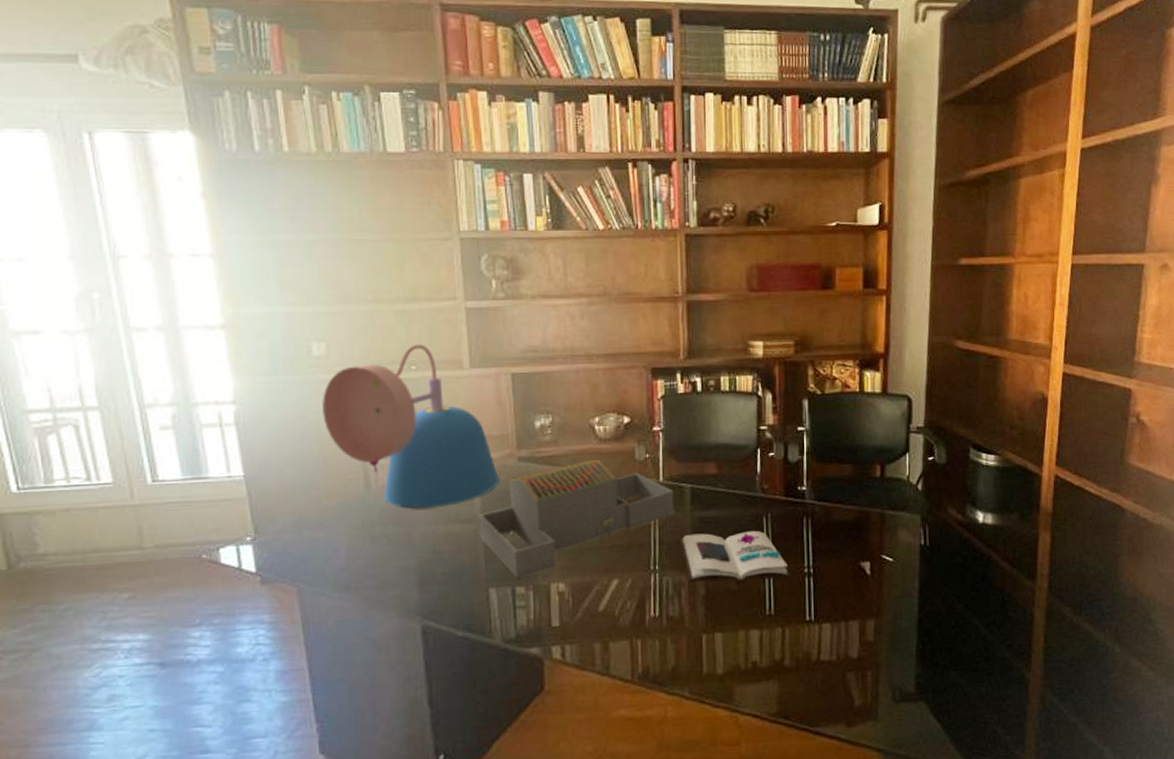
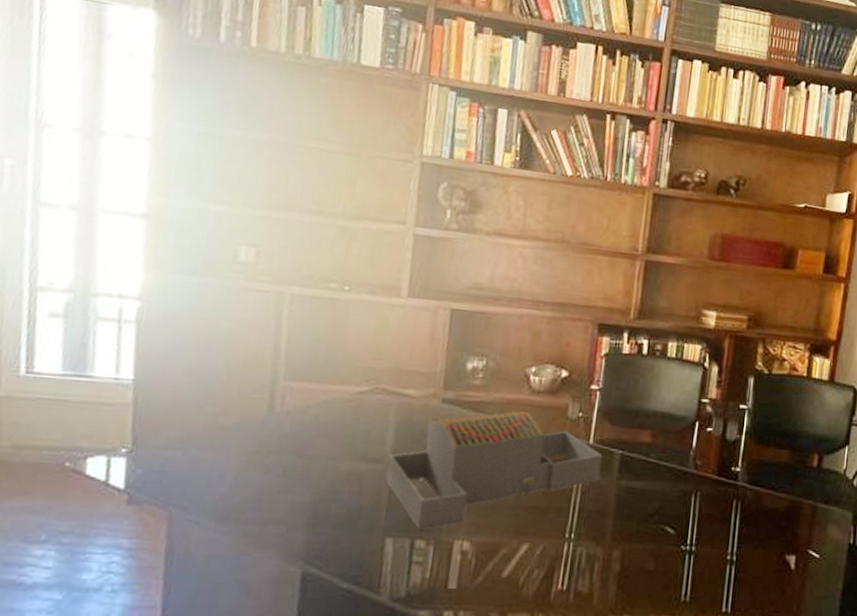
desk lamp: present [322,344,499,509] -> none [236,264,419,442]
book: present [679,530,791,584] -> none [600,504,712,564]

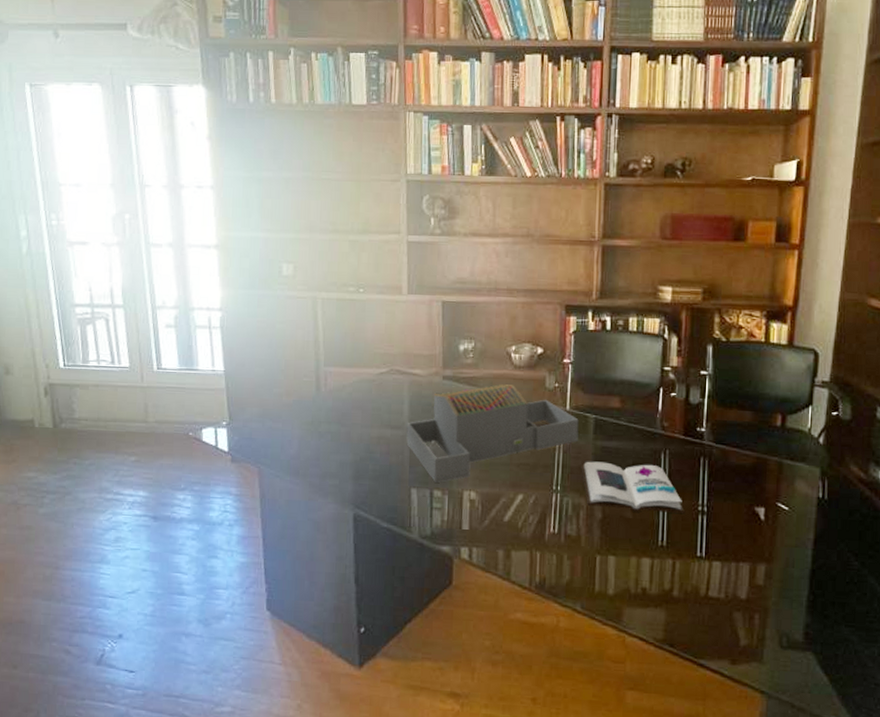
book: none [600,504,712,564] -> present [581,461,685,513]

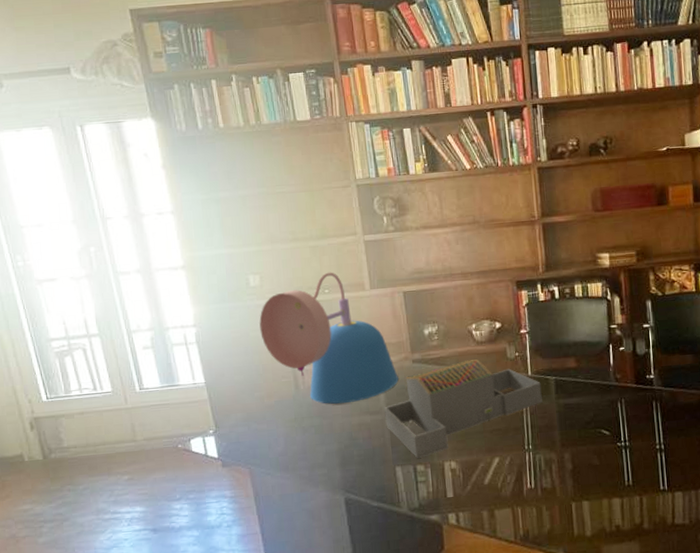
desk lamp: none [287,270,426,413] -> present [259,272,399,404]
book: present [581,461,685,513] -> none [548,414,645,460]

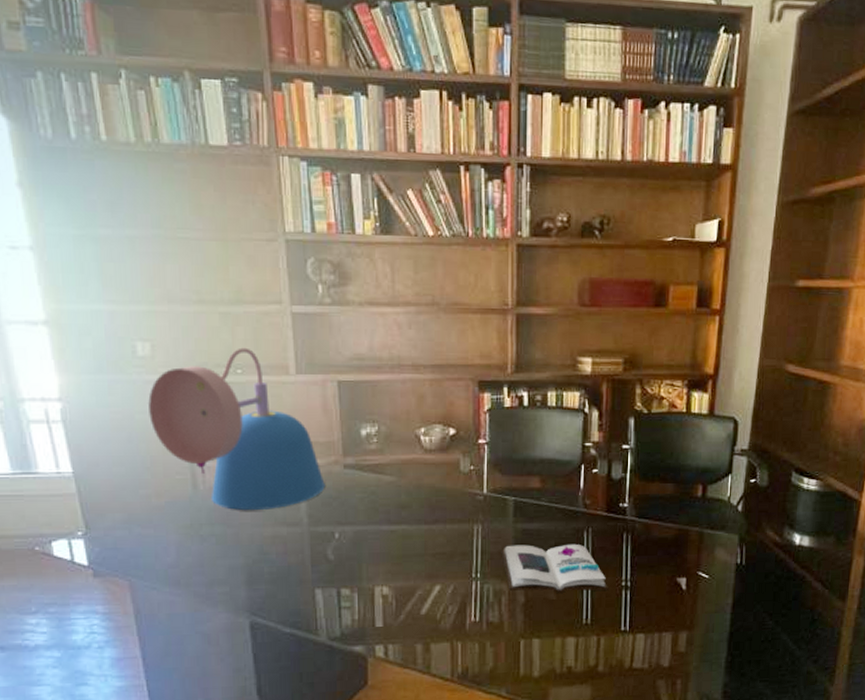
architectural model: present [384,359,542,458] -> none [305,470,497,580]
book: none [548,414,645,460] -> present [501,543,608,594]

